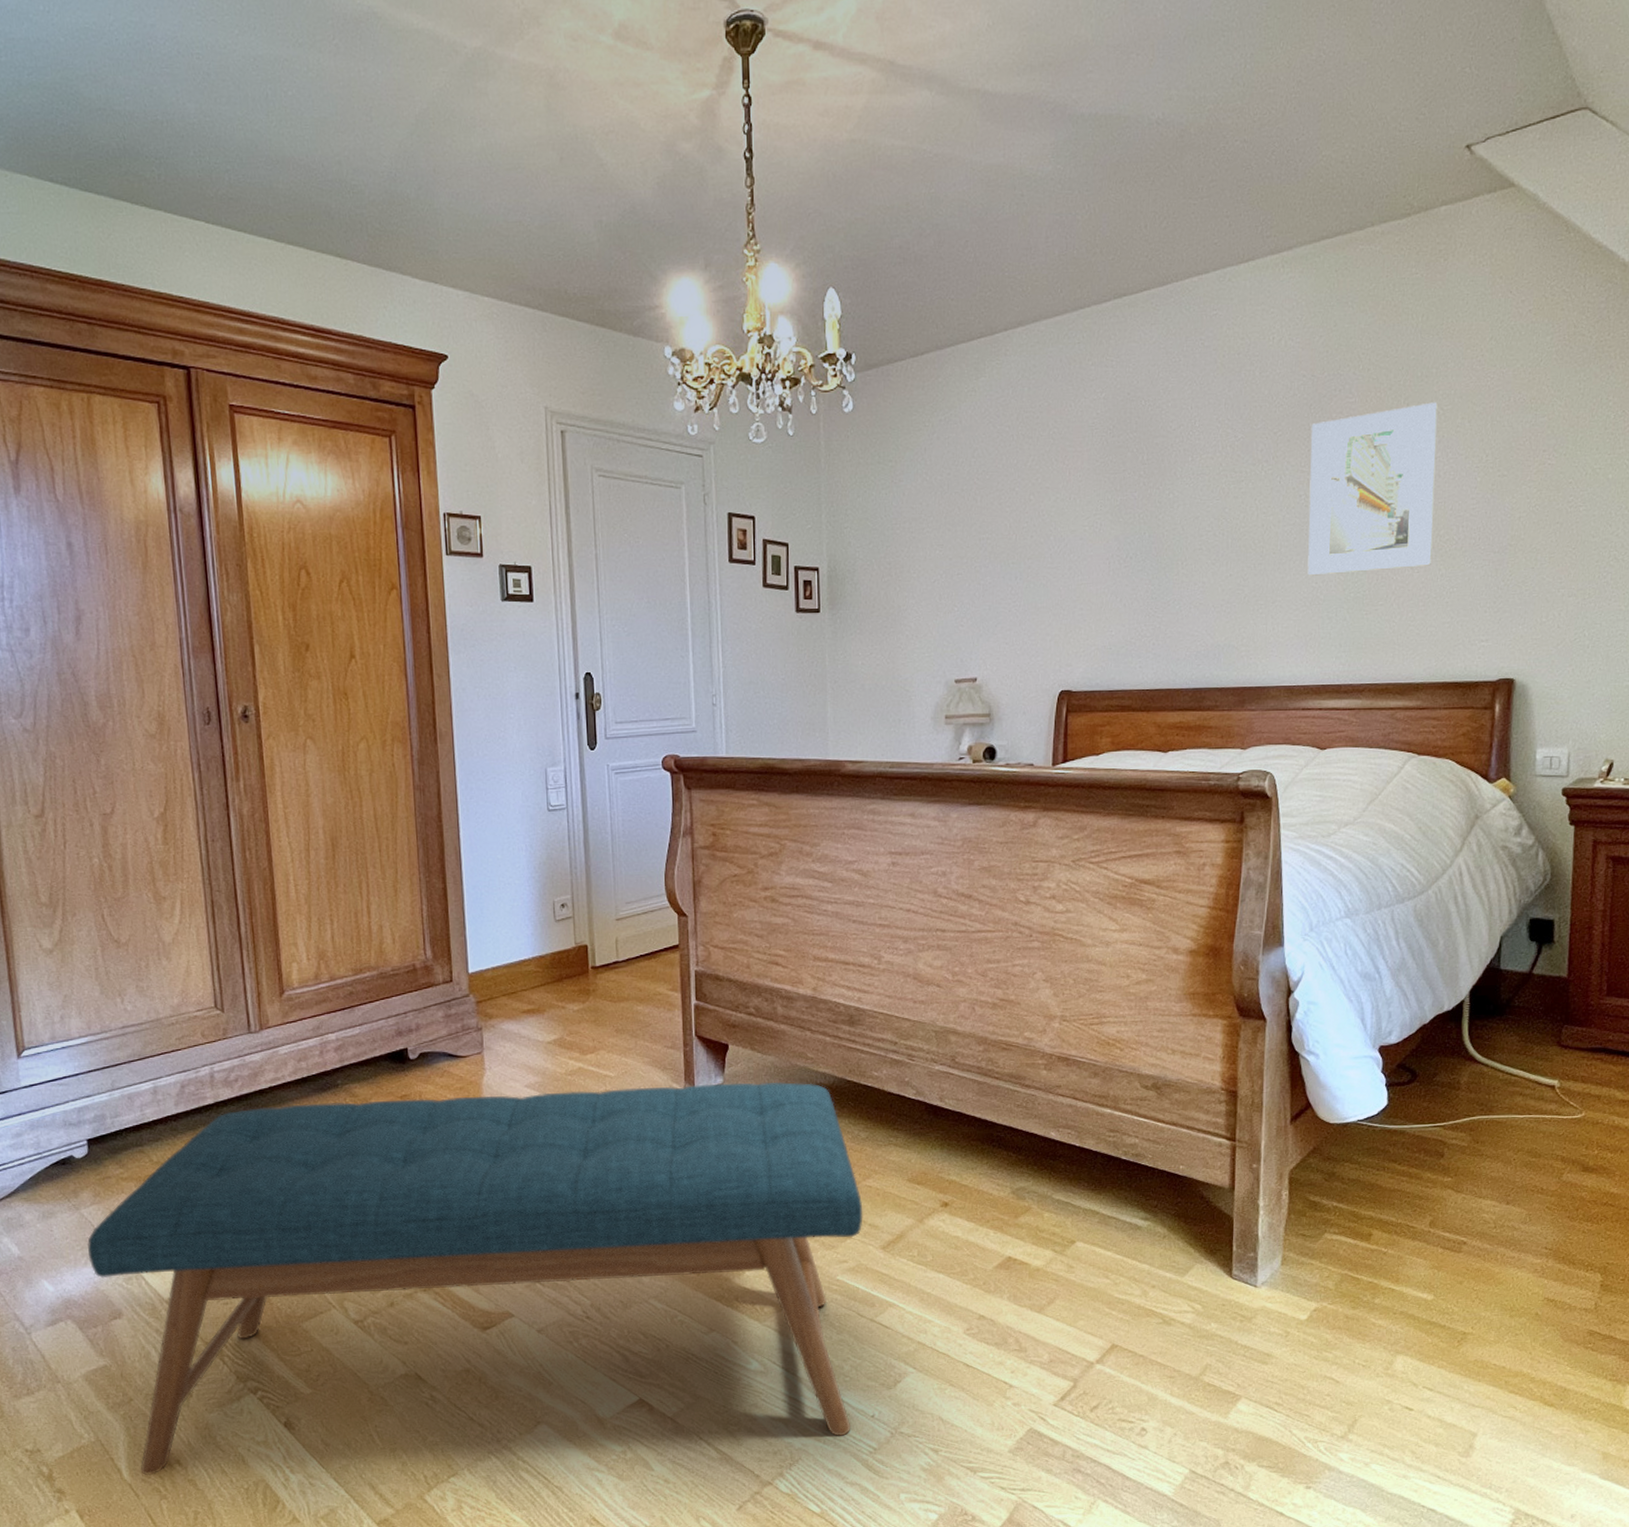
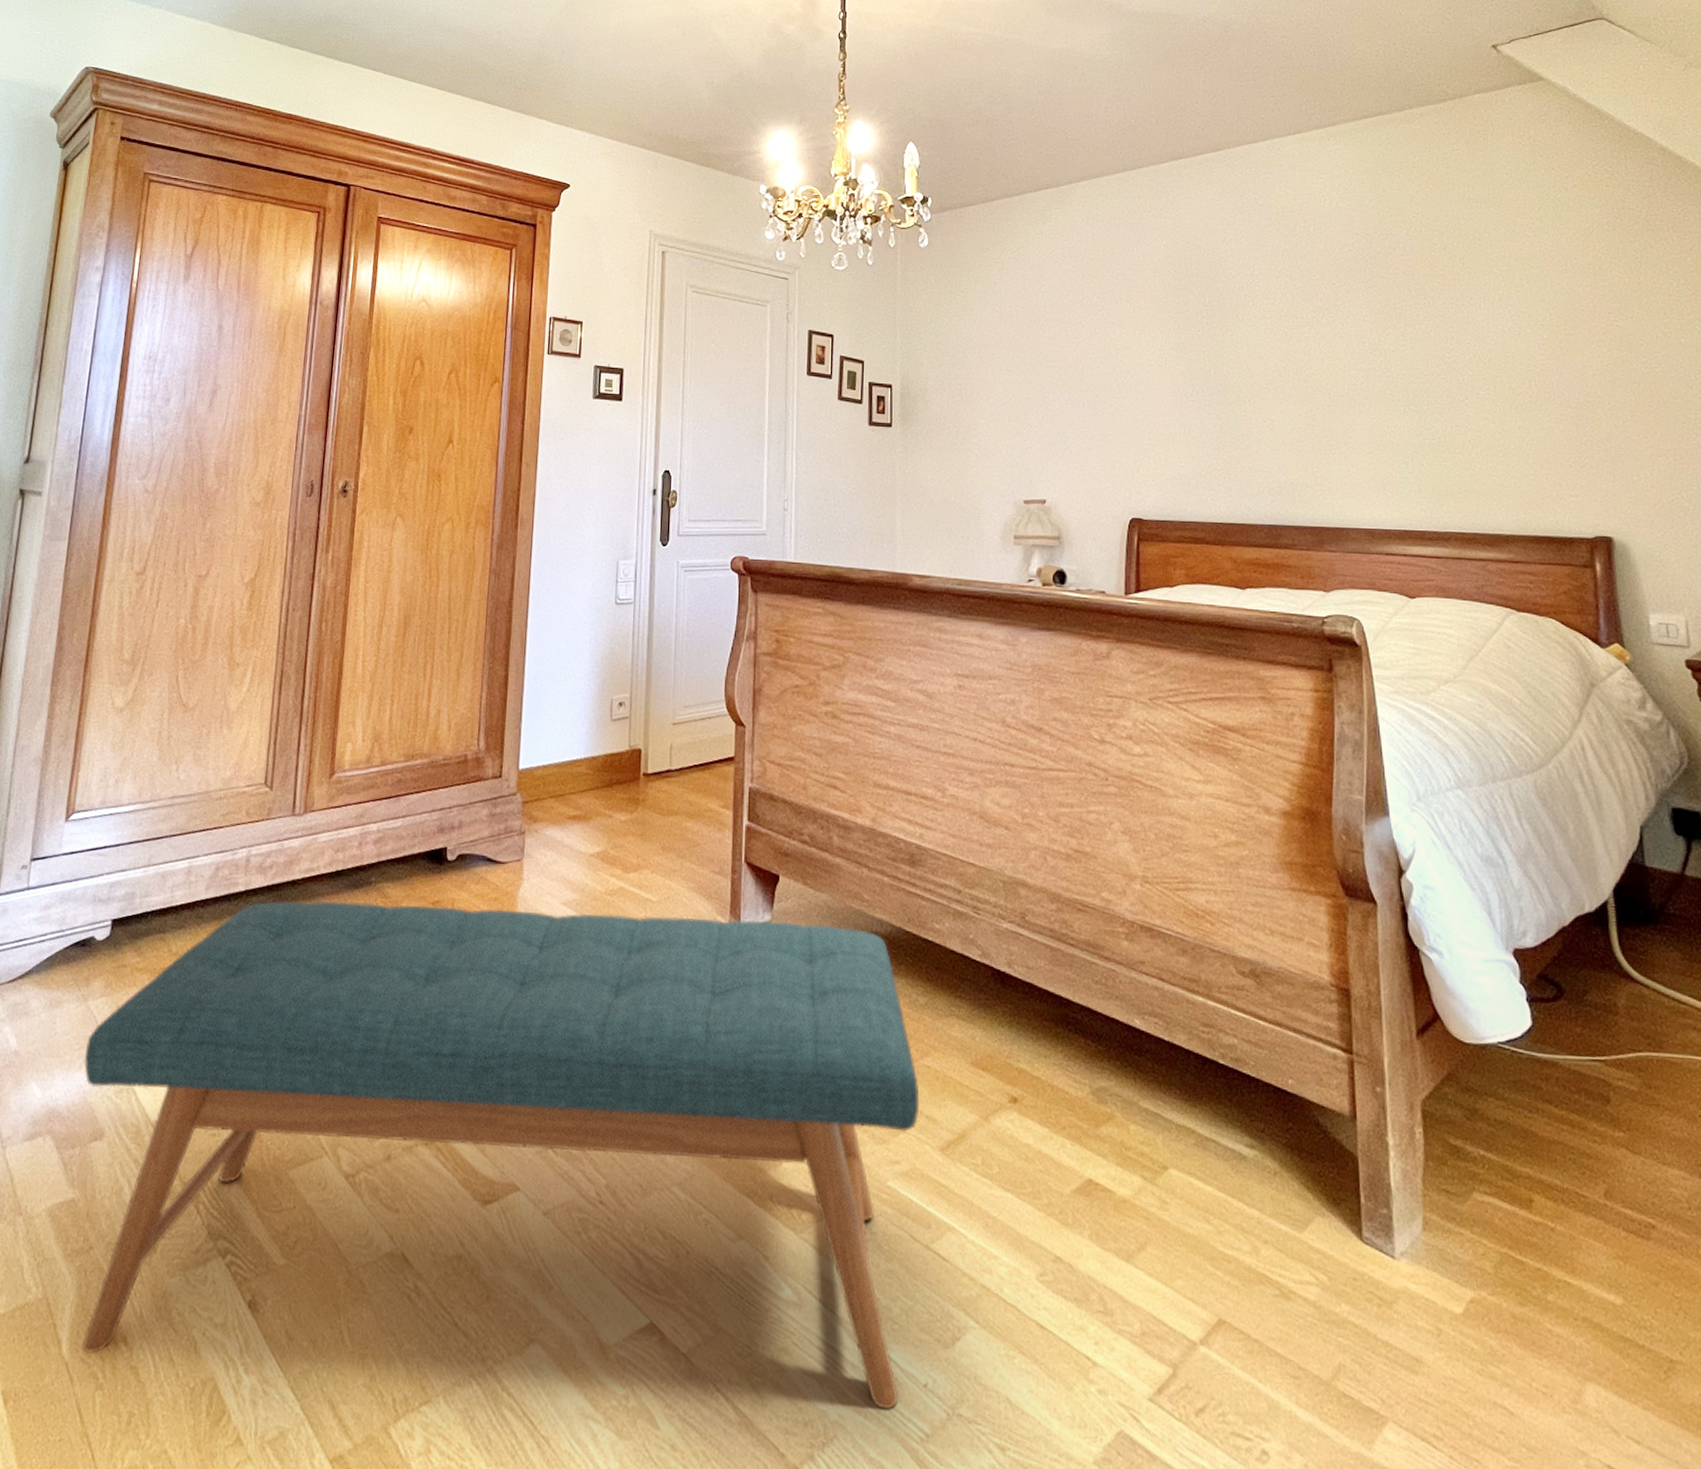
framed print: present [1307,402,1438,576] -> none [1369,263,1506,420]

